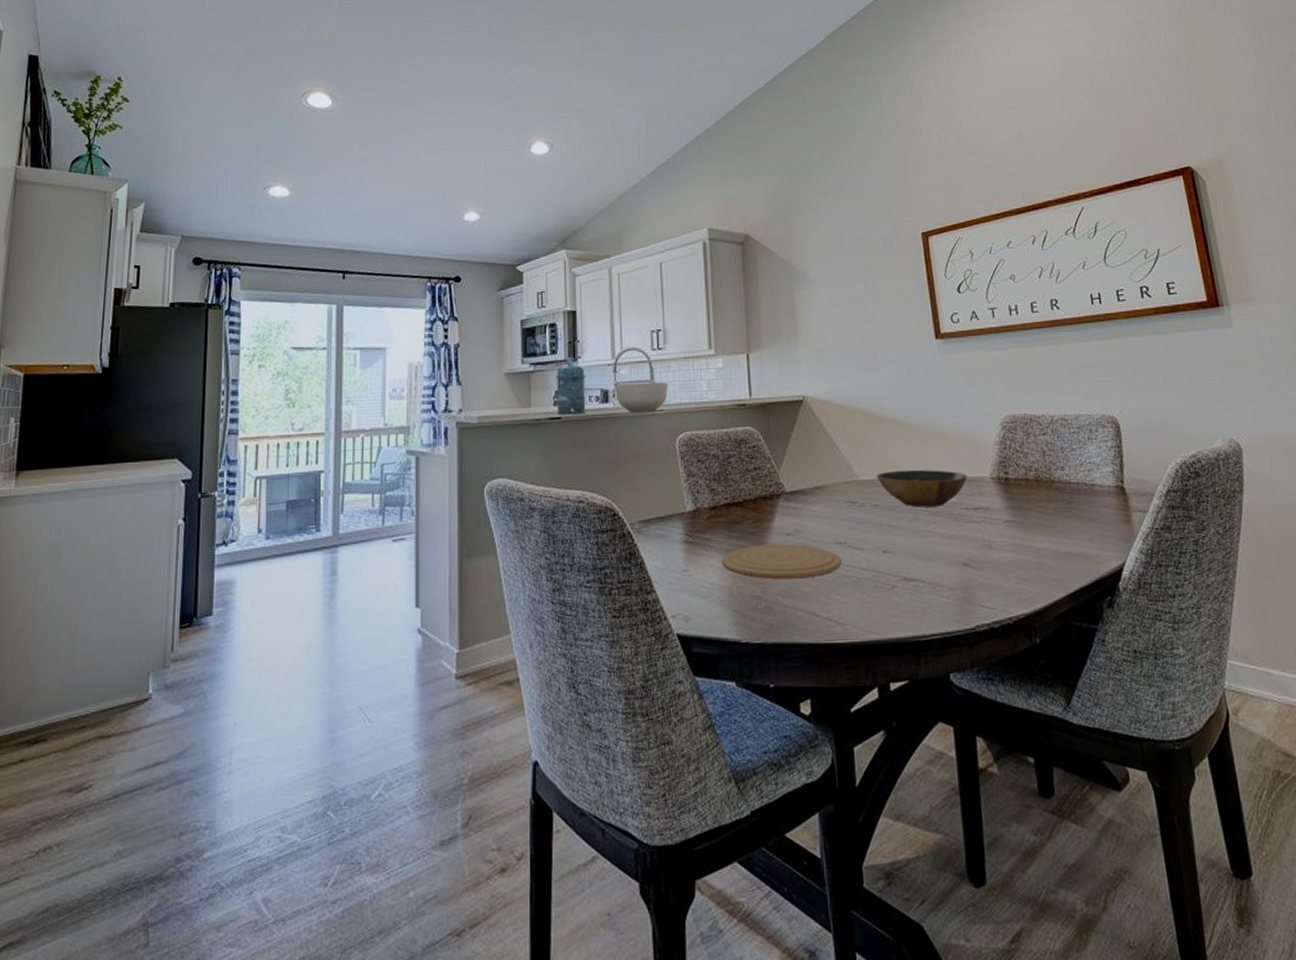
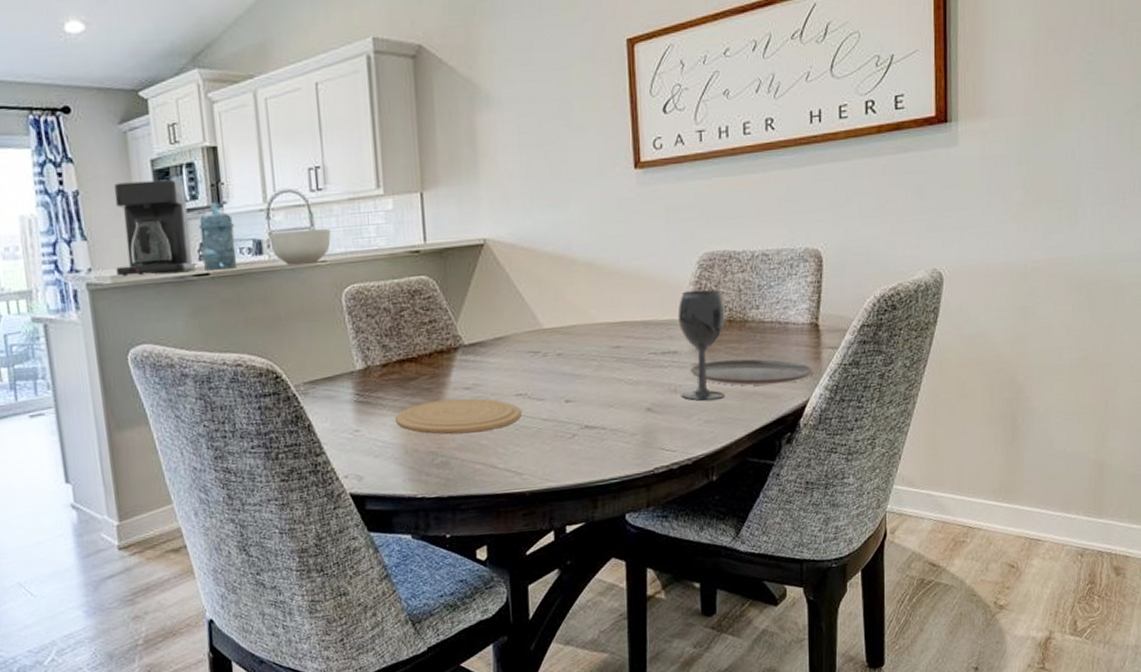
coffee maker: none [482,336,550,417] -> present [113,179,195,276]
bowl: present [877,469,968,508] -> none [562,314,659,355]
wine glass: none [985,449,1040,559] -> present [677,289,725,401]
plate: none [1003,518,1126,547] -> present [690,359,814,386]

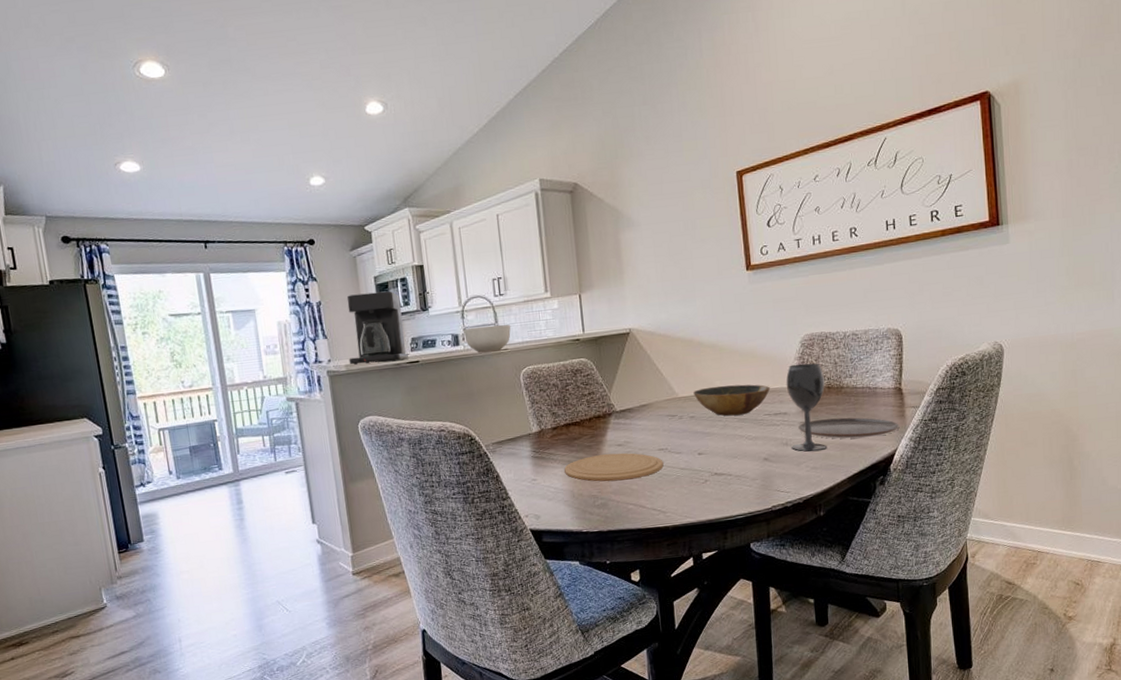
canister: present [198,201,238,271] -> none [410,306,440,359]
bowl: none [562,314,659,355] -> present [693,384,771,416]

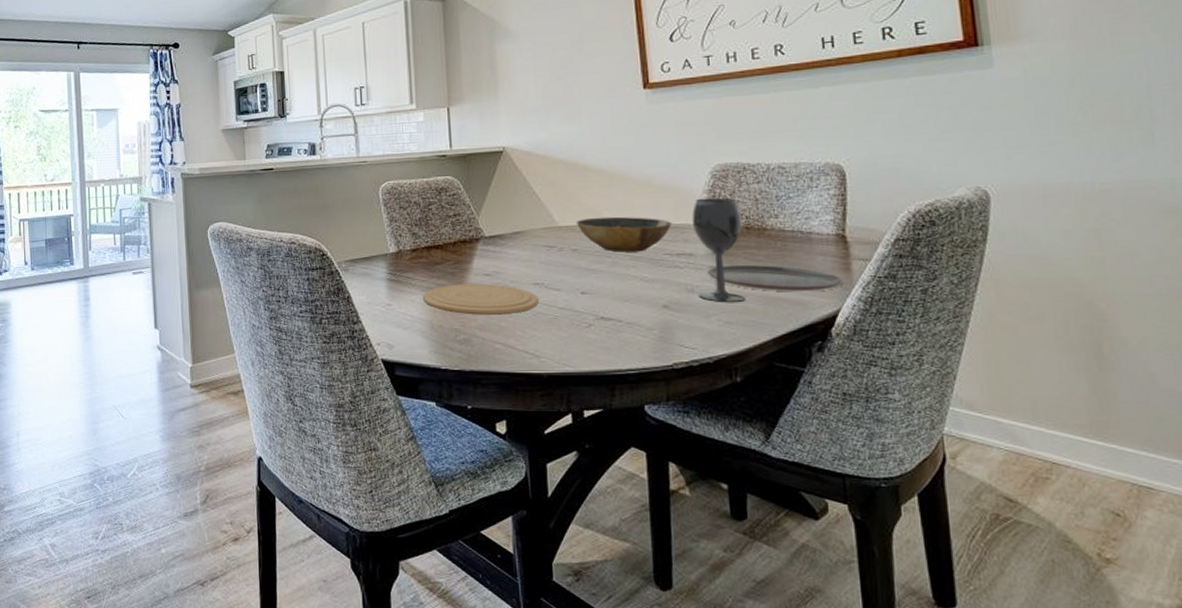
coffee maker: present [346,291,408,365] -> none [203,96,263,169]
bowl: present [462,324,511,353] -> none [320,135,372,164]

